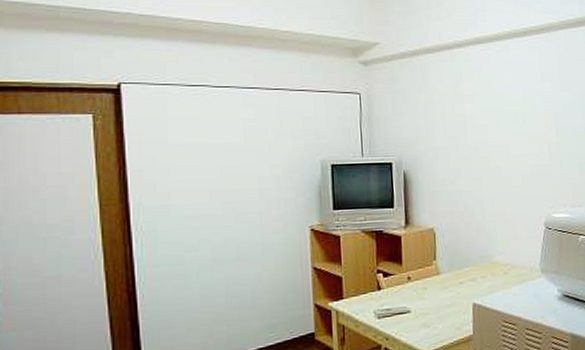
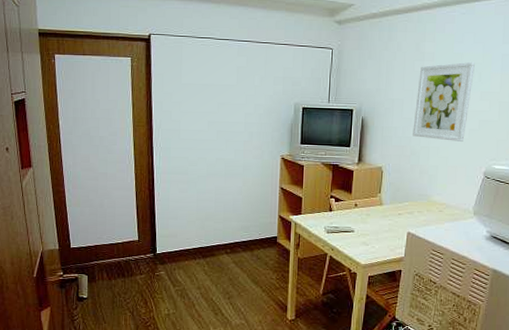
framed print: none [461,102,519,191] -> present [413,61,475,142]

